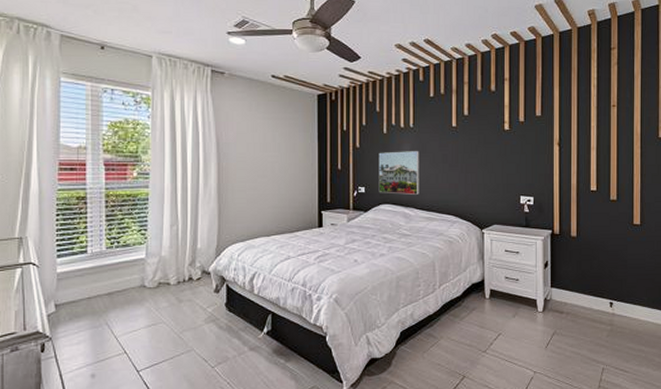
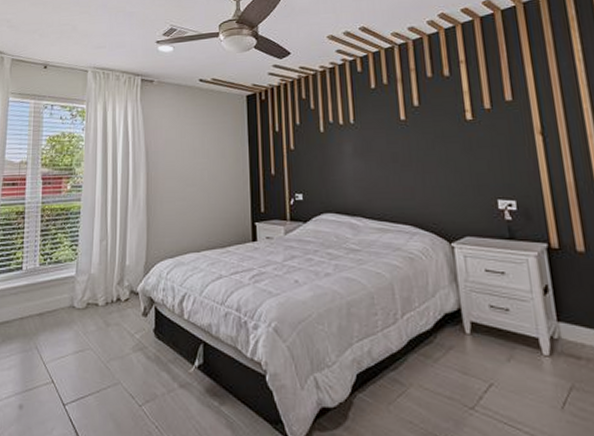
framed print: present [378,151,419,195] -> none [316,150,367,202]

